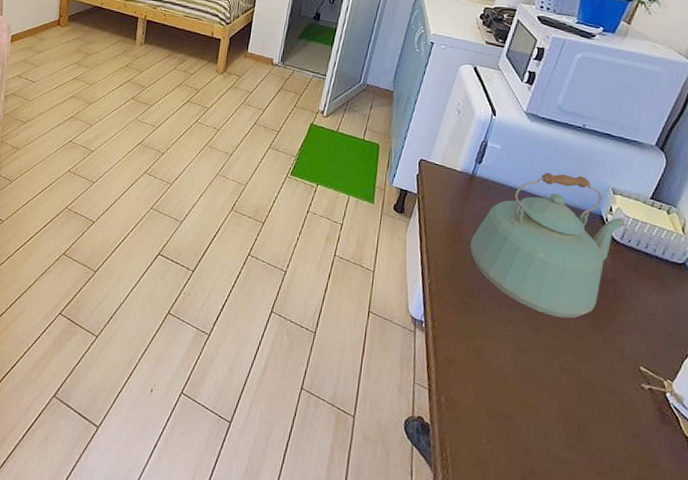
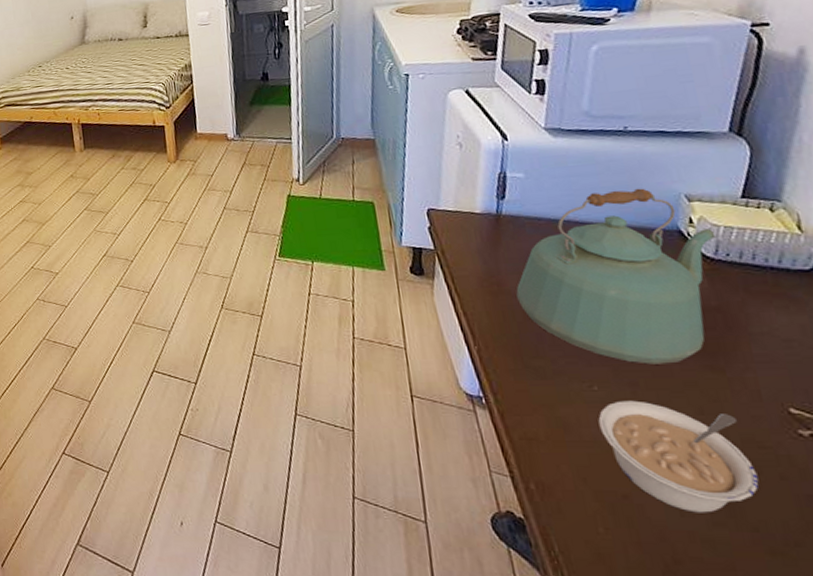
legume: none [504,341,606,438] -> present [598,400,759,513]

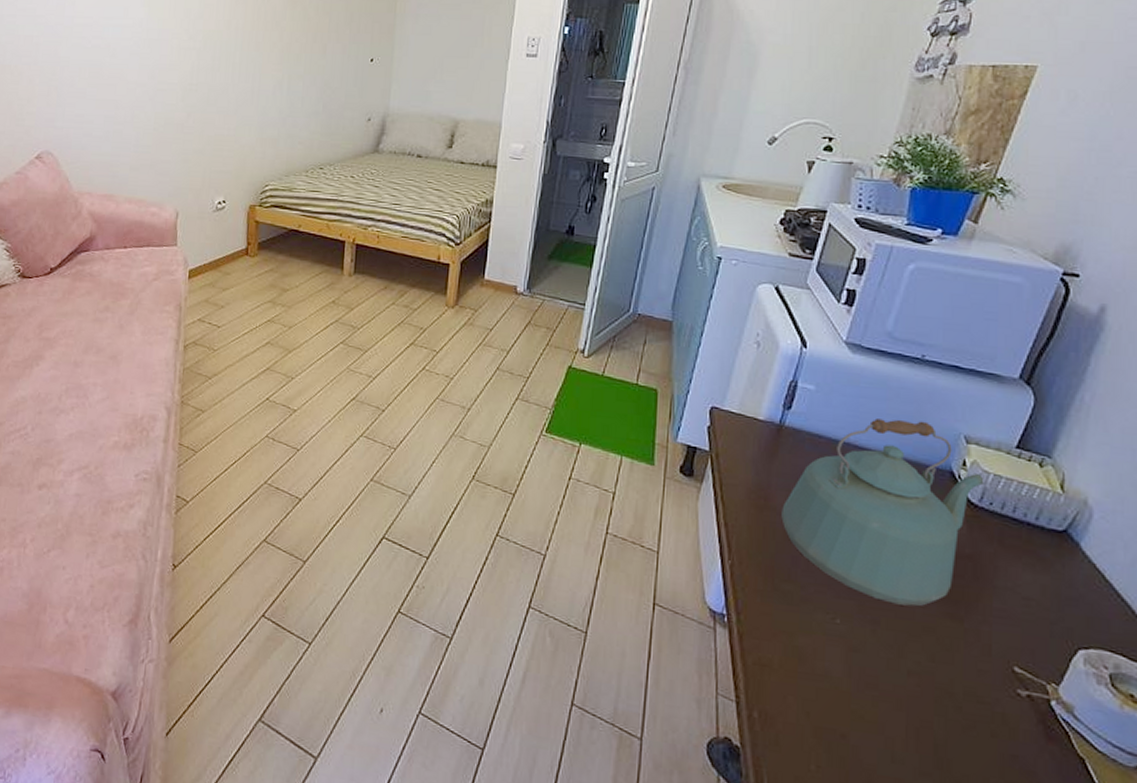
legume: present [598,400,759,513] -> none [833,637,971,762]

